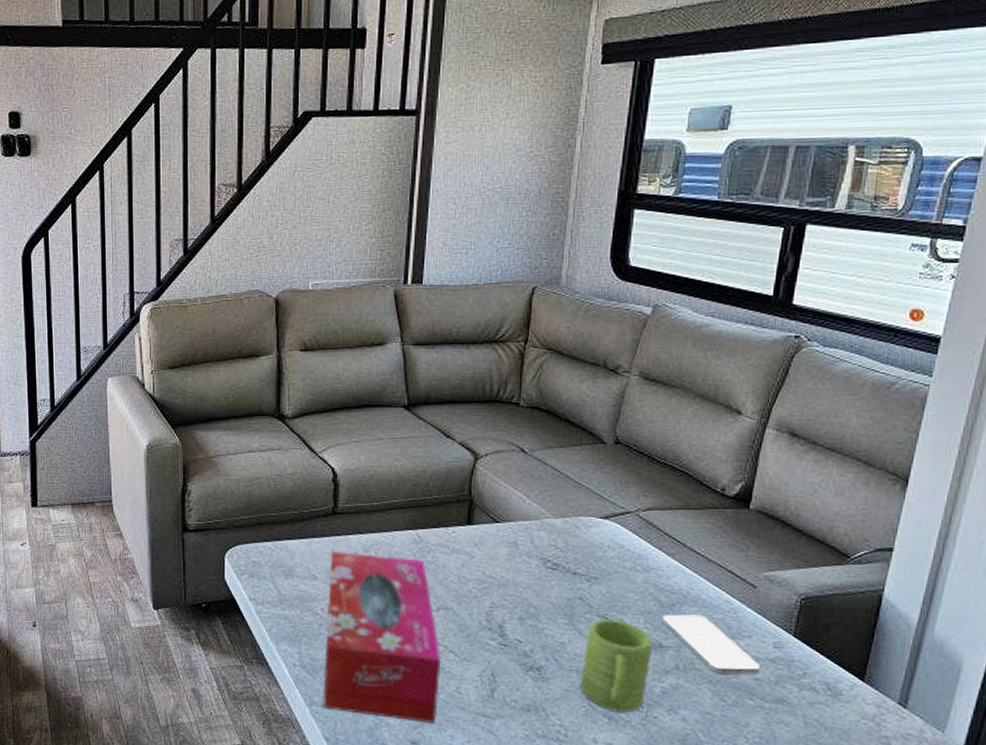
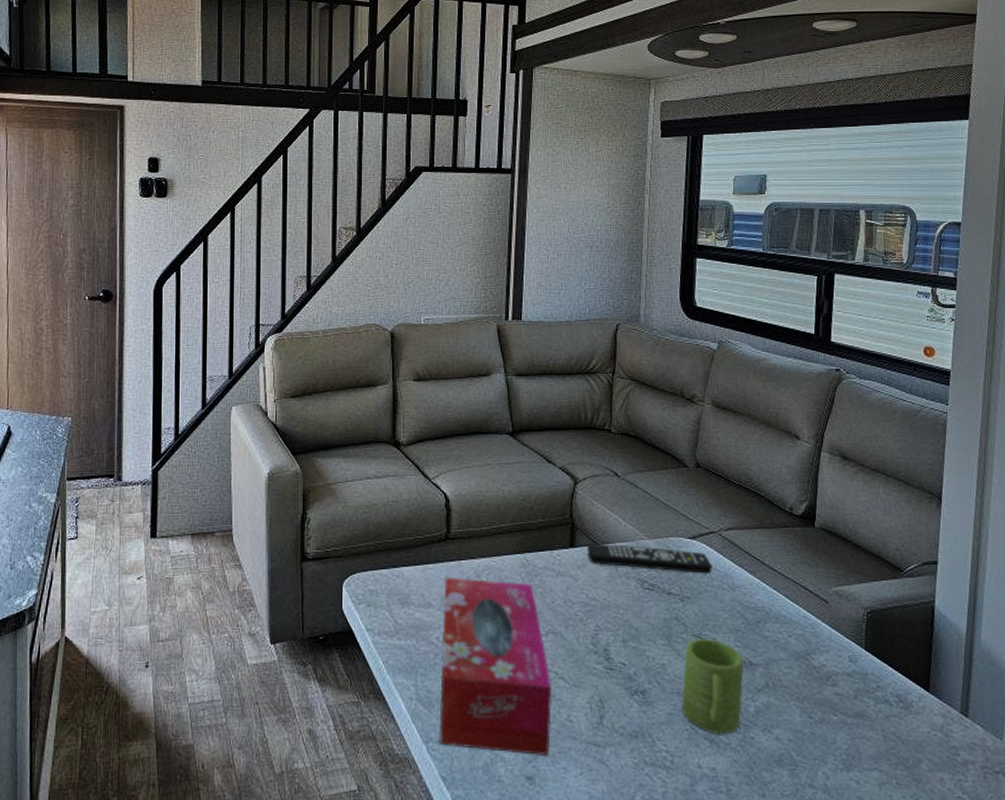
remote control: none [486,520,626,555] -> present [588,543,713,574]
smartphone: present [661,614,761,674] -> none [749,631,840,690]

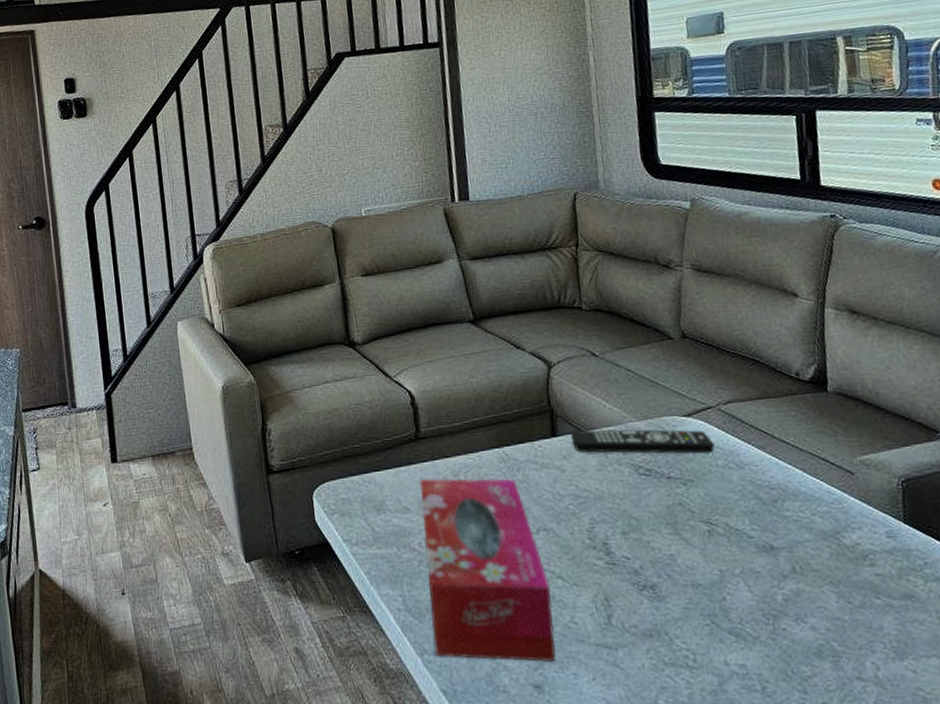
mug: present [681,637,744,734] -> none [694,523,768,627]

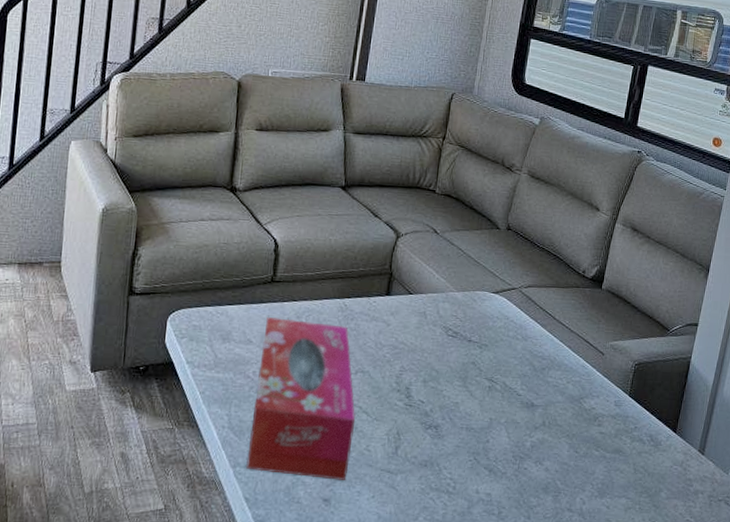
remote control: present [571,429,715,454] -> none [401,292,510,325]

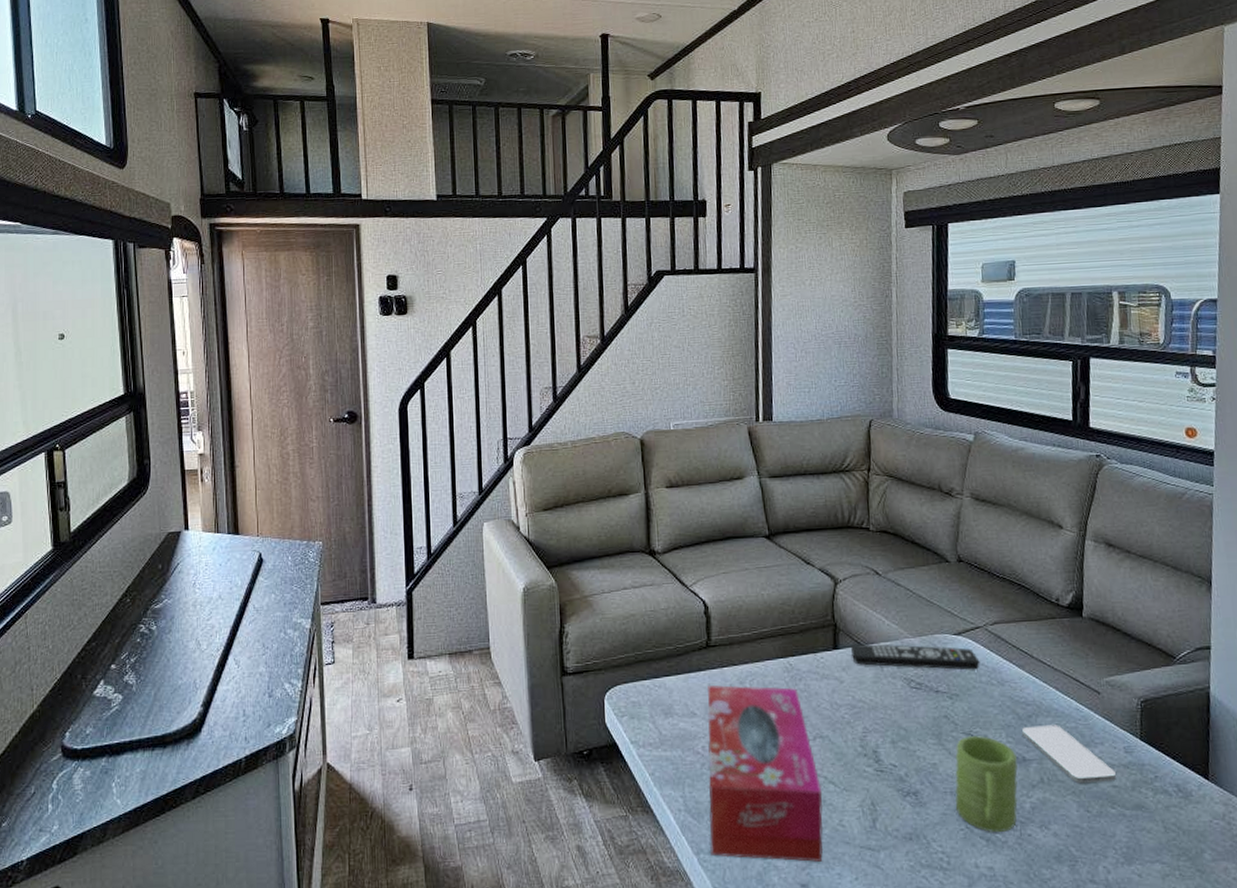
remote control: none [401,292,510,325] -> present [851,643,980,670]
mug: none [468,380,527,464] -> present [955,735,1018,832]
smartphone: none [534,377,605,429] -> present [1021,725,1117,784]

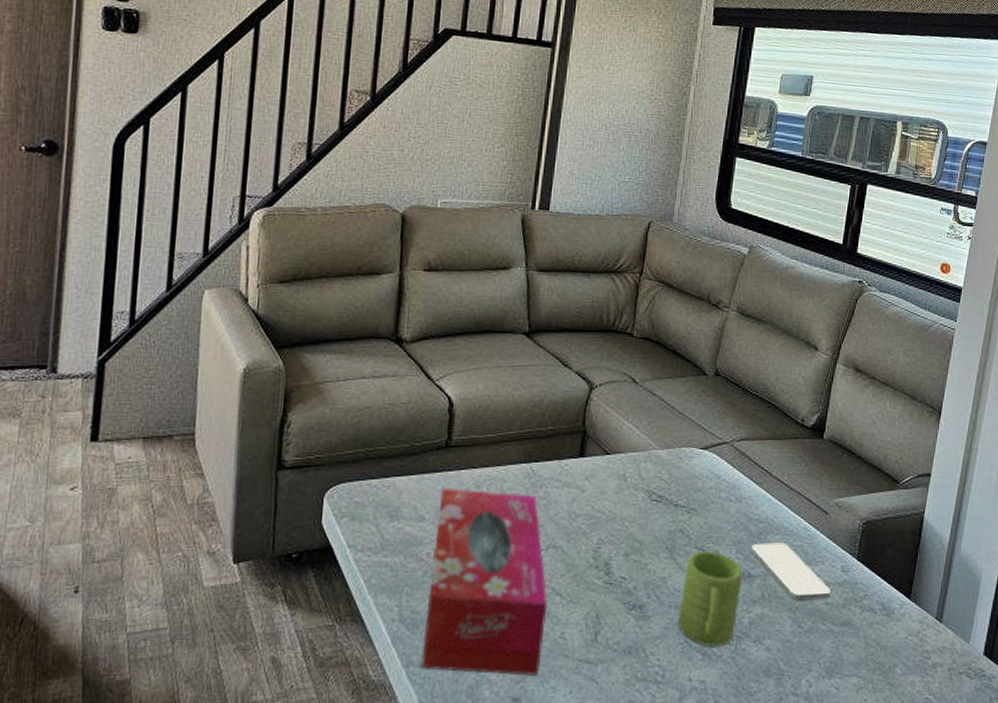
remote control: present [851,643,980,670] -> none [597,452,722,485]

